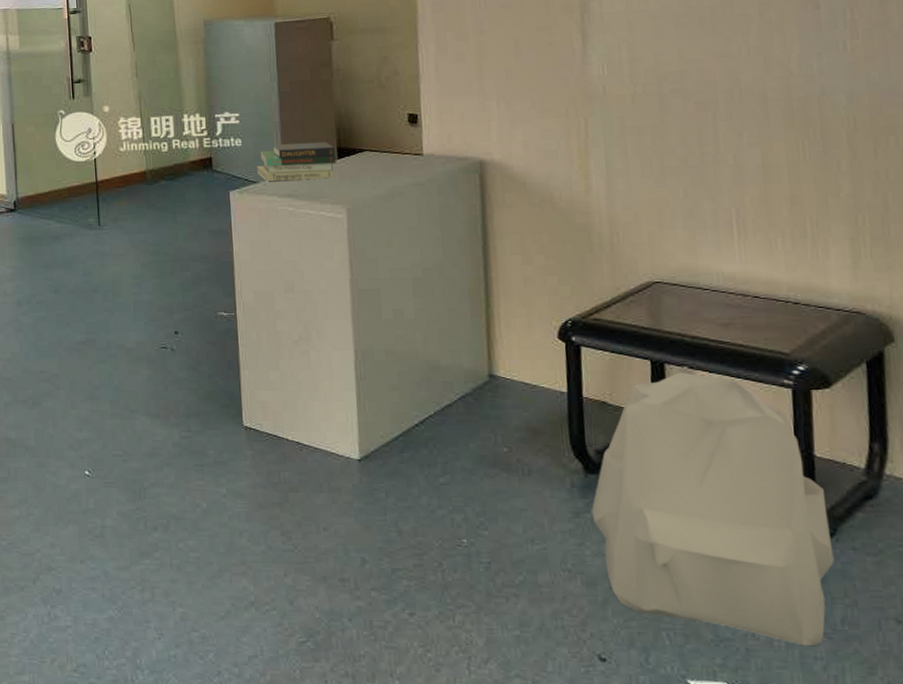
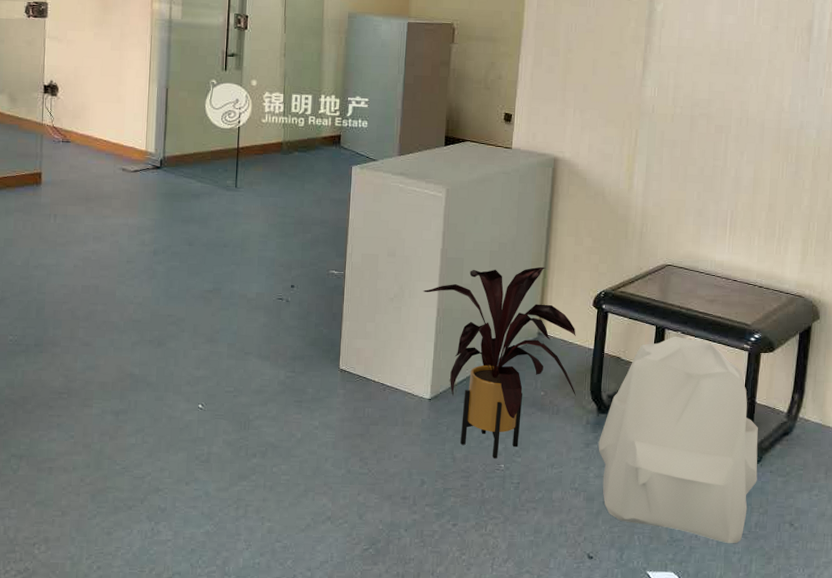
books: present [256,141,337,182] -> none [376,128,444,162]
house plant: none [333,293,552,532] -> present [423,267,576,459]

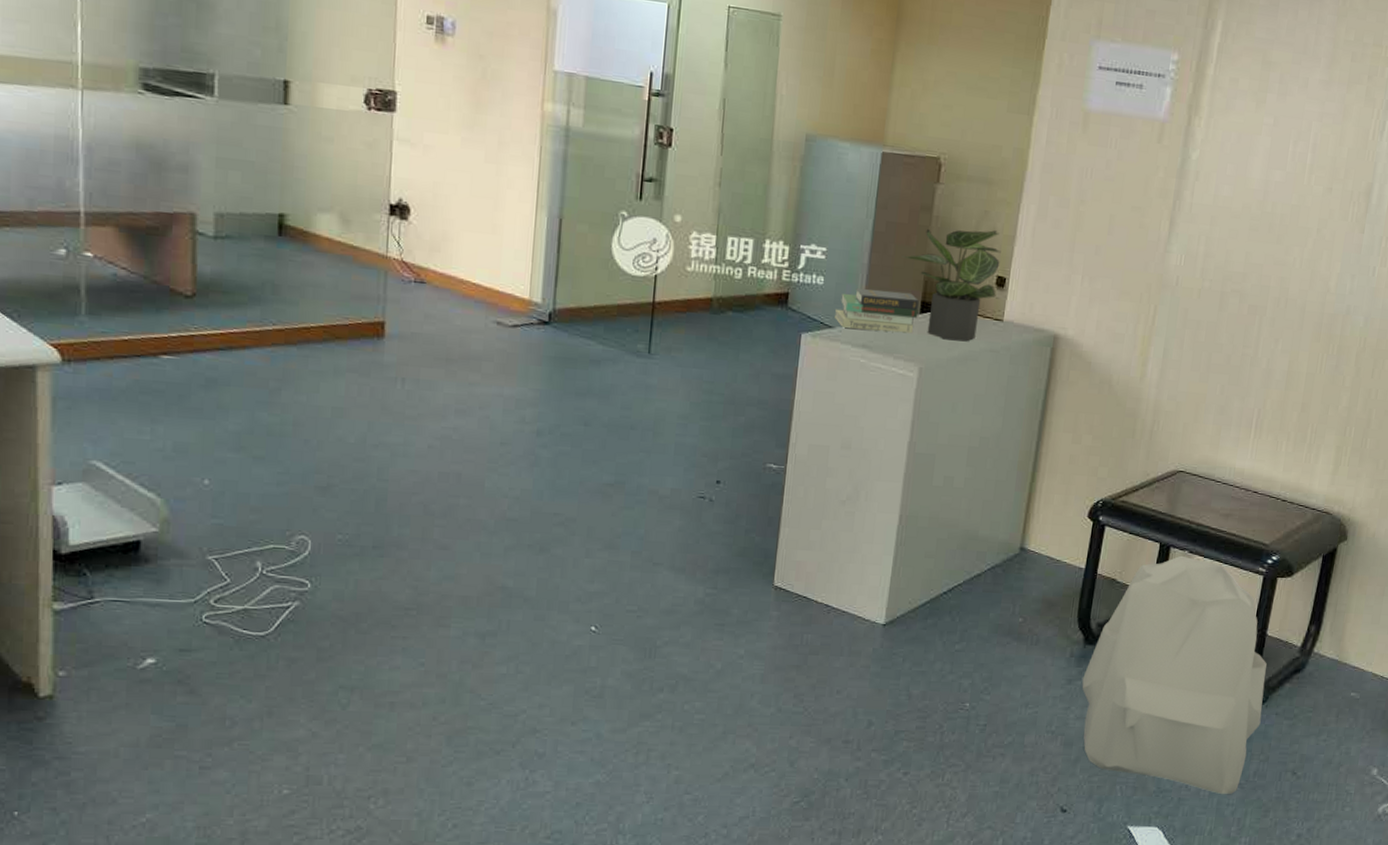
books: none [376,128,444,162] -> present [833,288,920,334]
house plant: present [423,267,576,459] -> none [883,468,1066,696]
potted plant: none [427,77,507,167] -> present [901,228,1001,342]

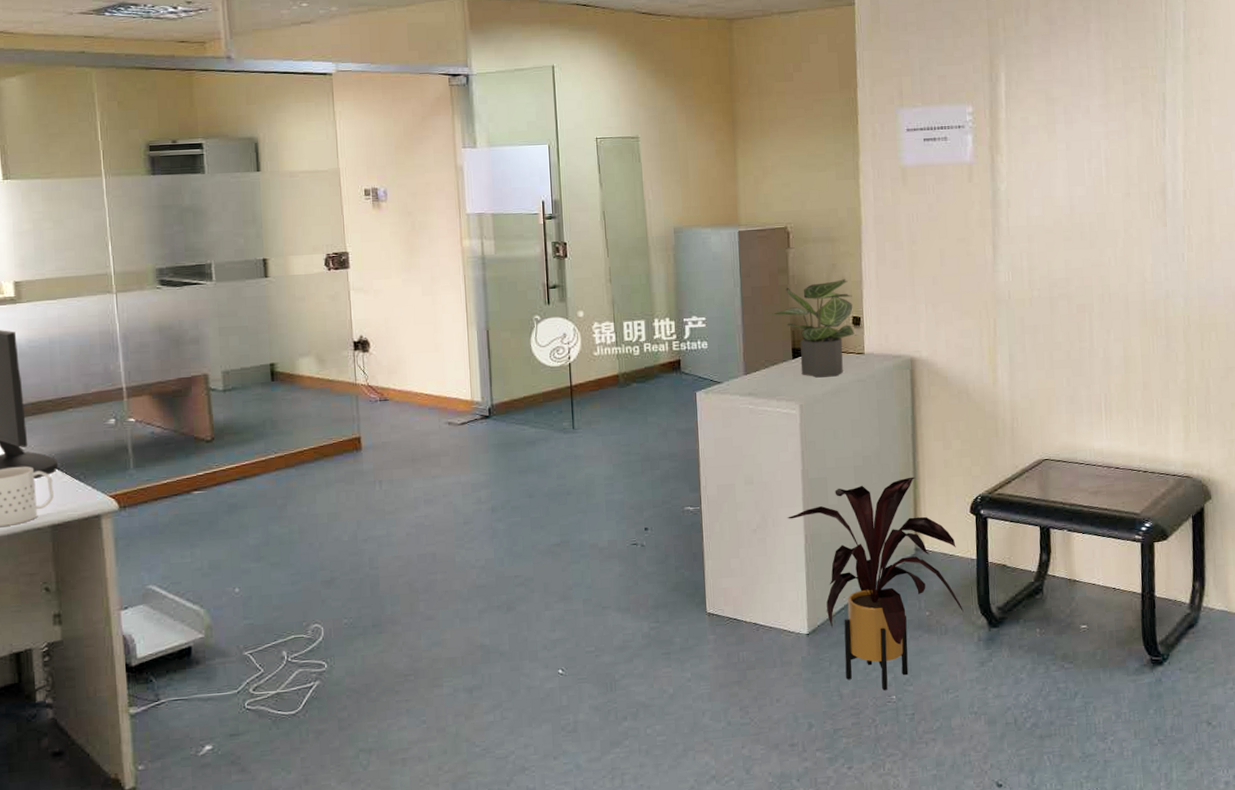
books: present [833,288,920,334] -> none [720,343,791,382]
house plant: none [883,468,1066,696] -> present [787,476,964,691]
backpack: present [1082,555,1267,794] -> none [993,534,1167,752]

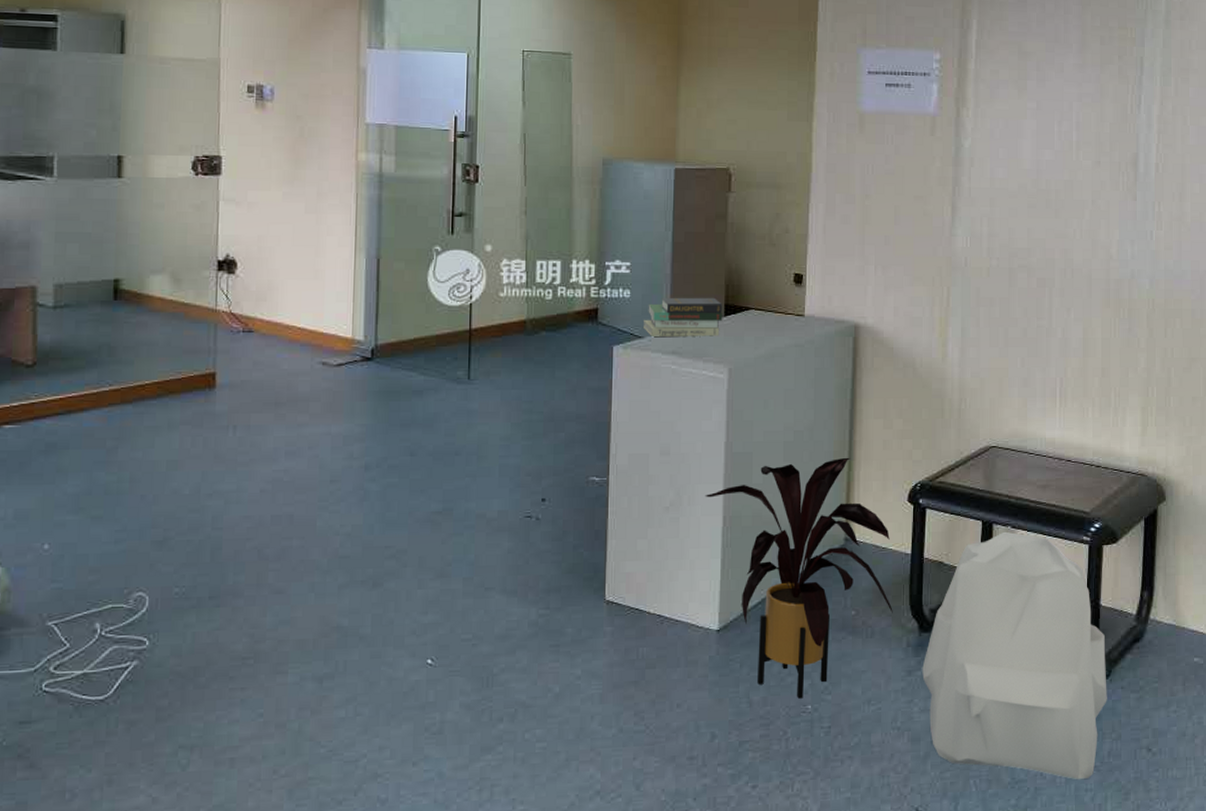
books: none [720,343,791,382] -> present [642,297,723,338]
potted plant: present [769,279,855,378] -> none [702,231,796,339]
backpack: none [993,534,1167,752] -> present [922,531,1107,779]

